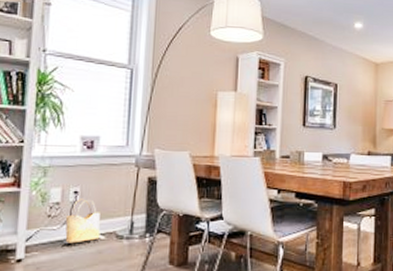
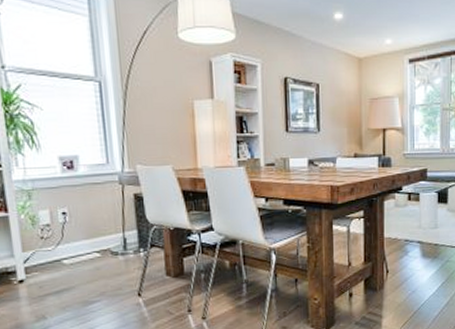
woven basket: present [65,199,101,244] -> none [58,219,96,263]

